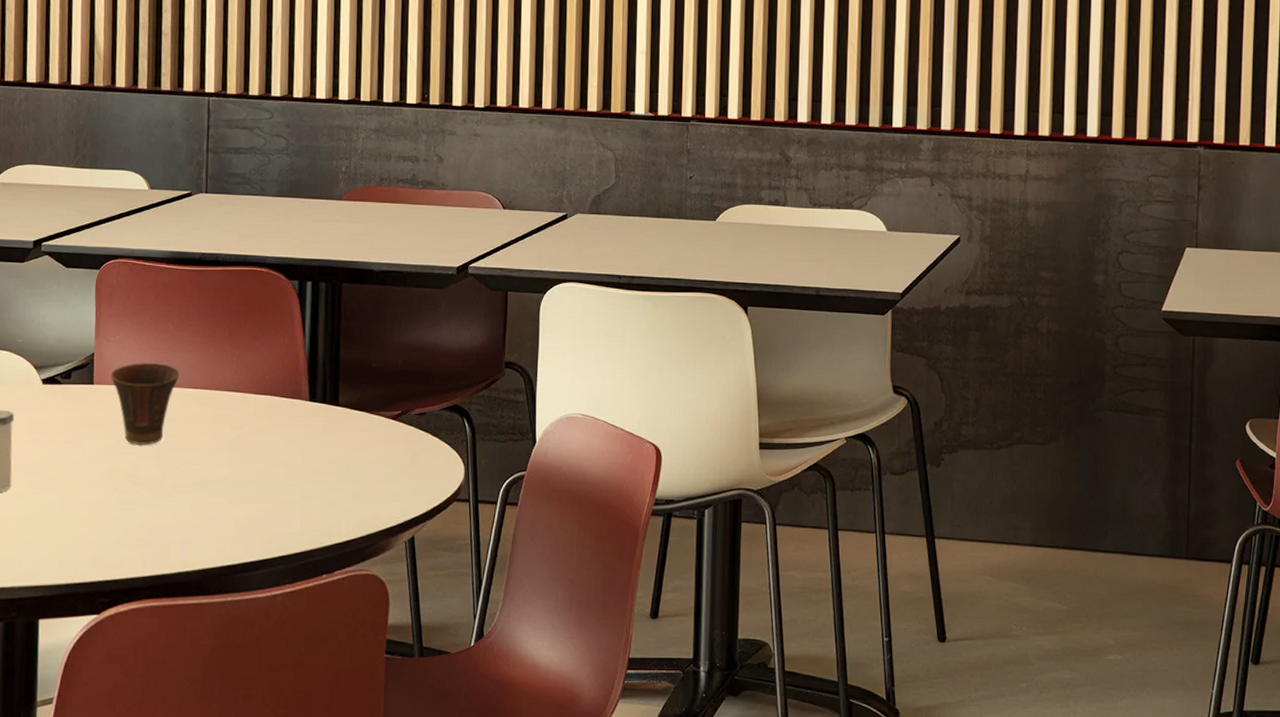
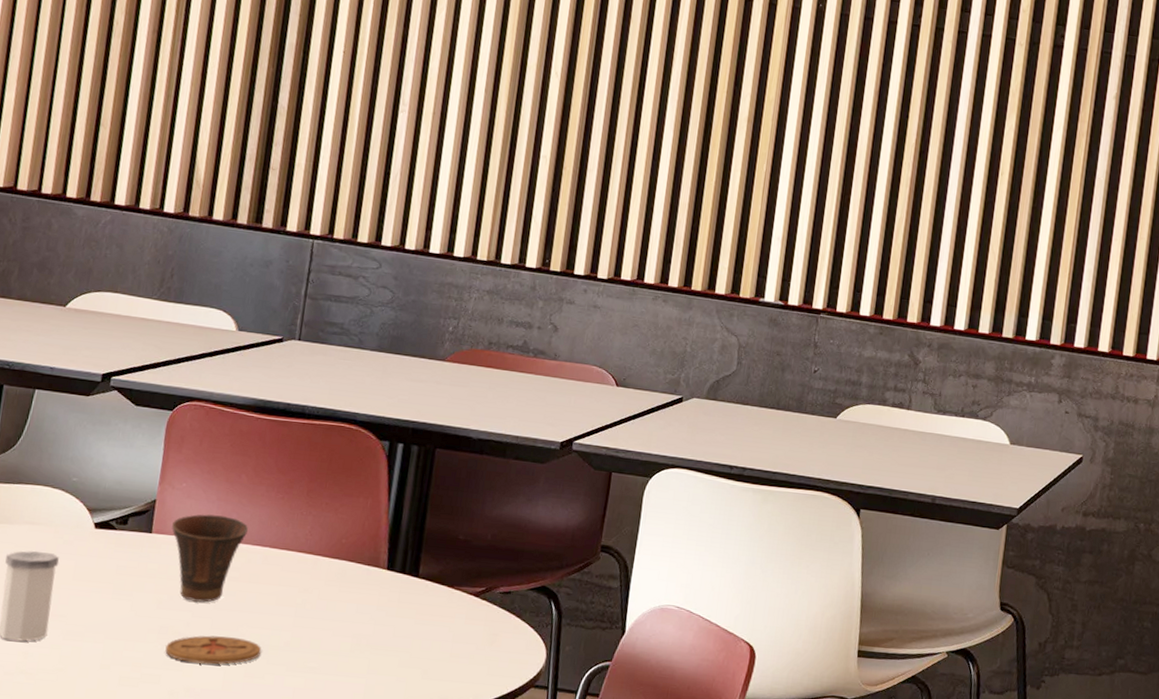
coaster: none [117,475,204,503] -> present [165,635,262,665]

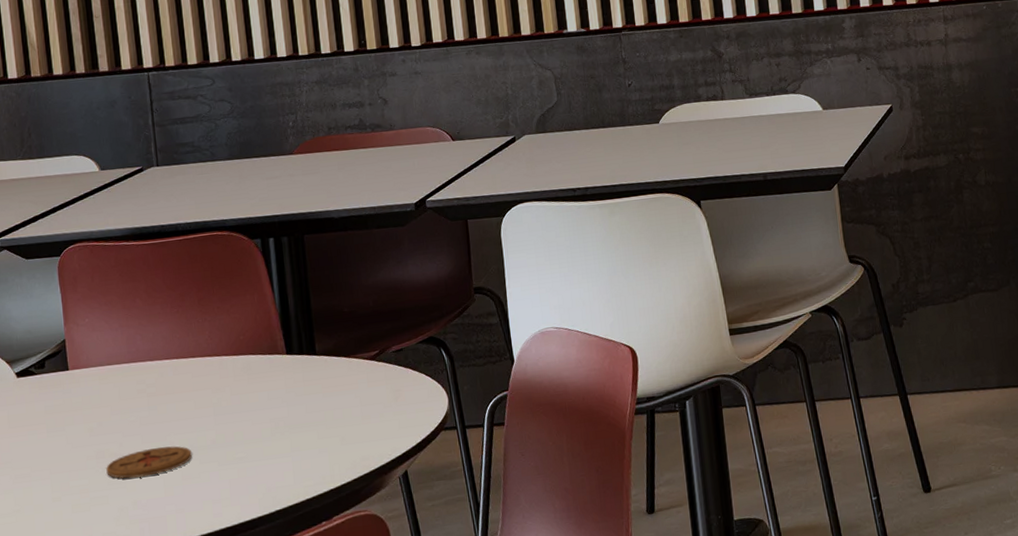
cup: present [172,514,249,602] -> none [85,339,154,423]

